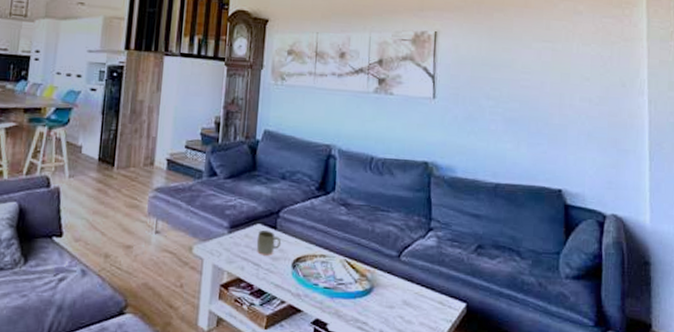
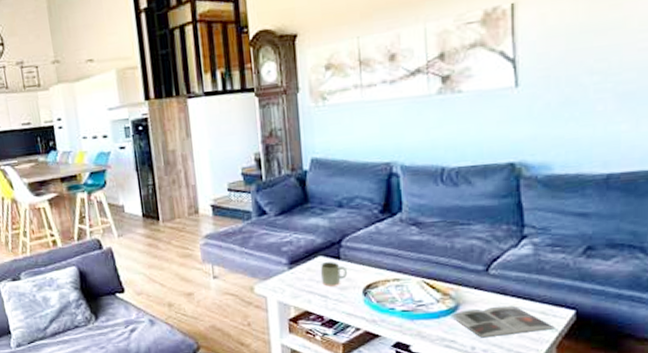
magazine: none [364,292,450,323] -> present [449,305,555,338]

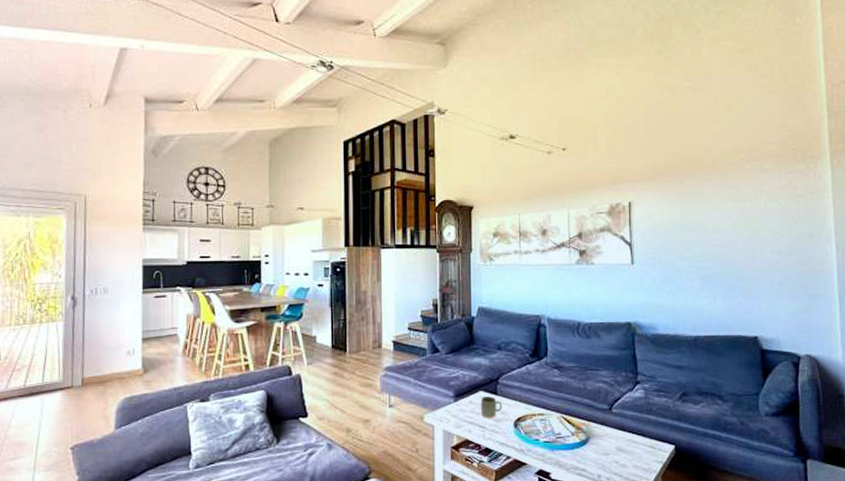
magazine: present [449,305,555,338] -> none [581,440,660,468]

